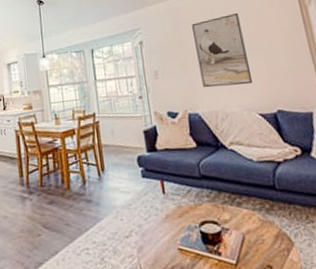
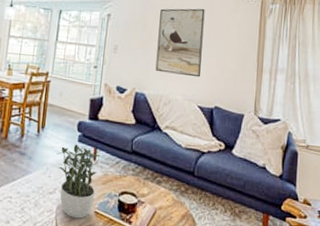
potted plant: none [123,180,175,260] -> present [57,144,101,219]

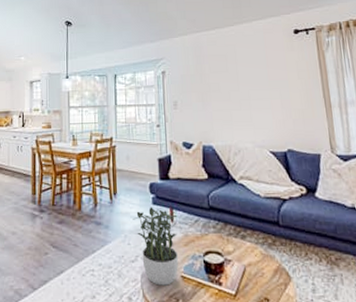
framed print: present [155,8,205,78] -> none [214,52,267,122]

